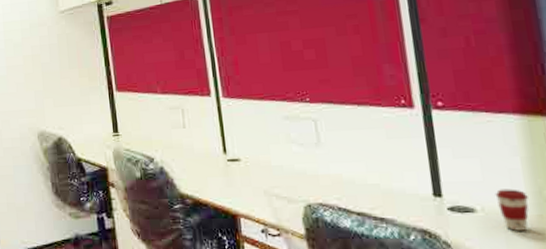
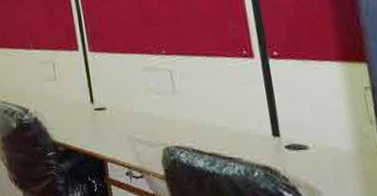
coffee cup: present [495,189,529,232] -> none [323,127,352,166]

